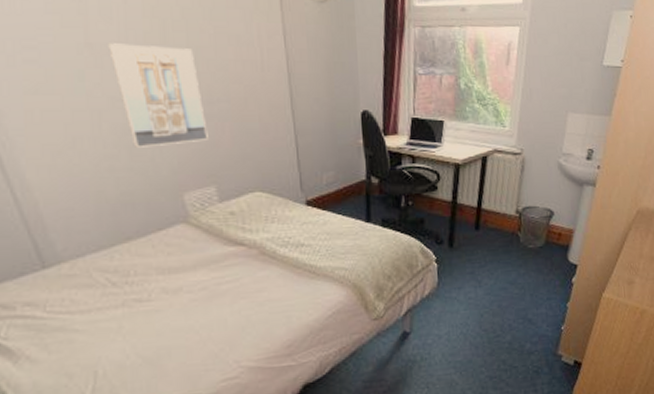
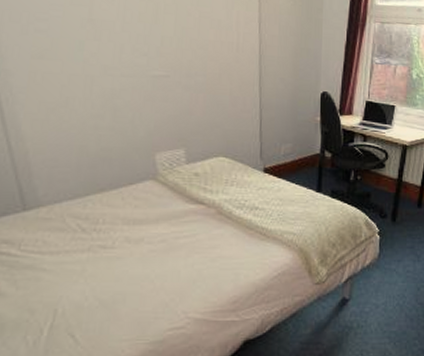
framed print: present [108,43,208,147] -> none [107,20,184,111]

